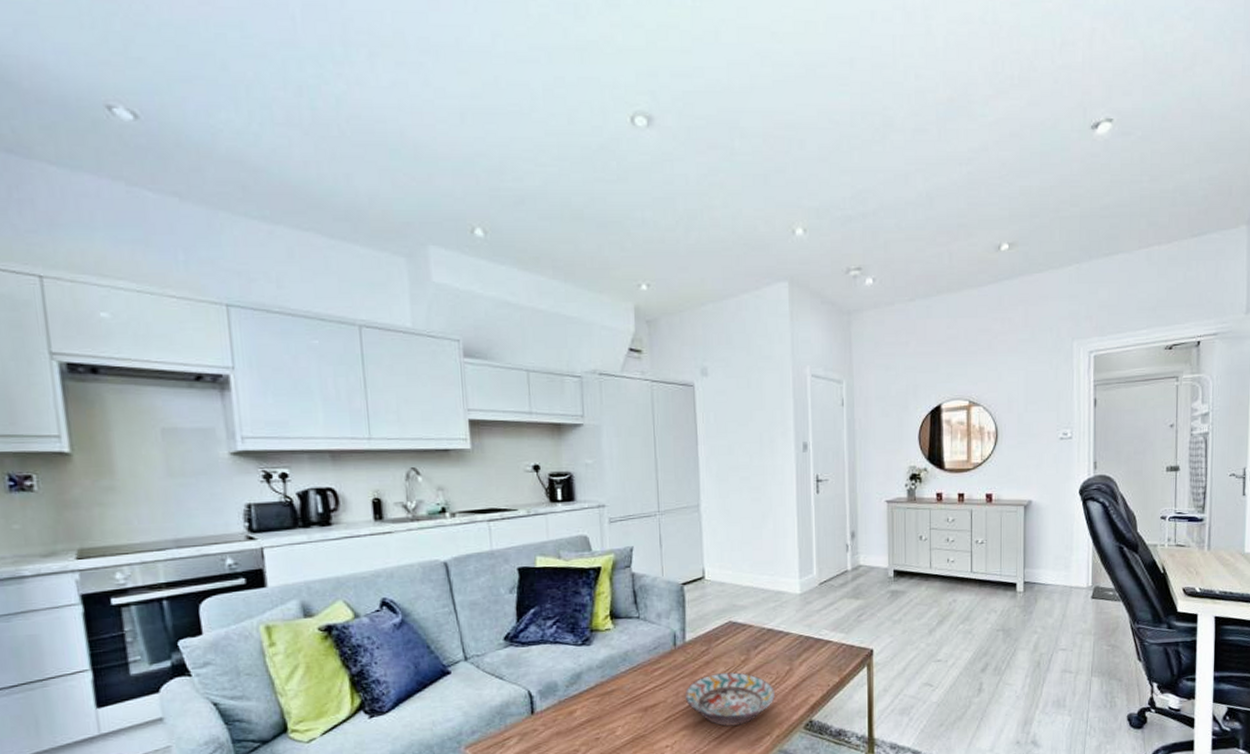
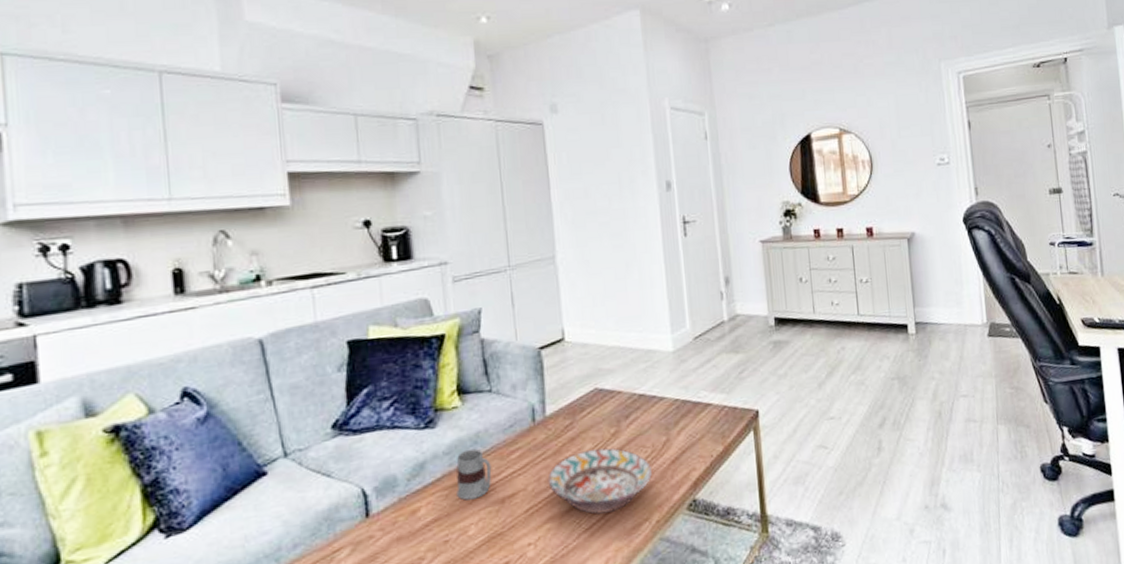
mug: none [607,664,638,707] -> present [456,448,492,501]

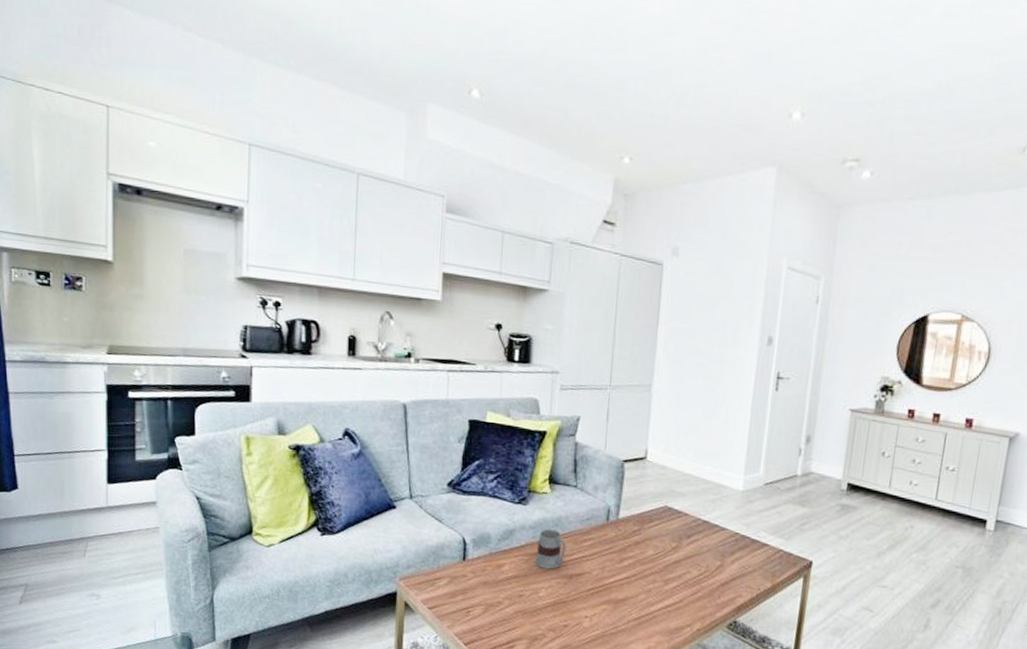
decorative bowl: present [547,448,652,515] -> none [610,555,702,611]

